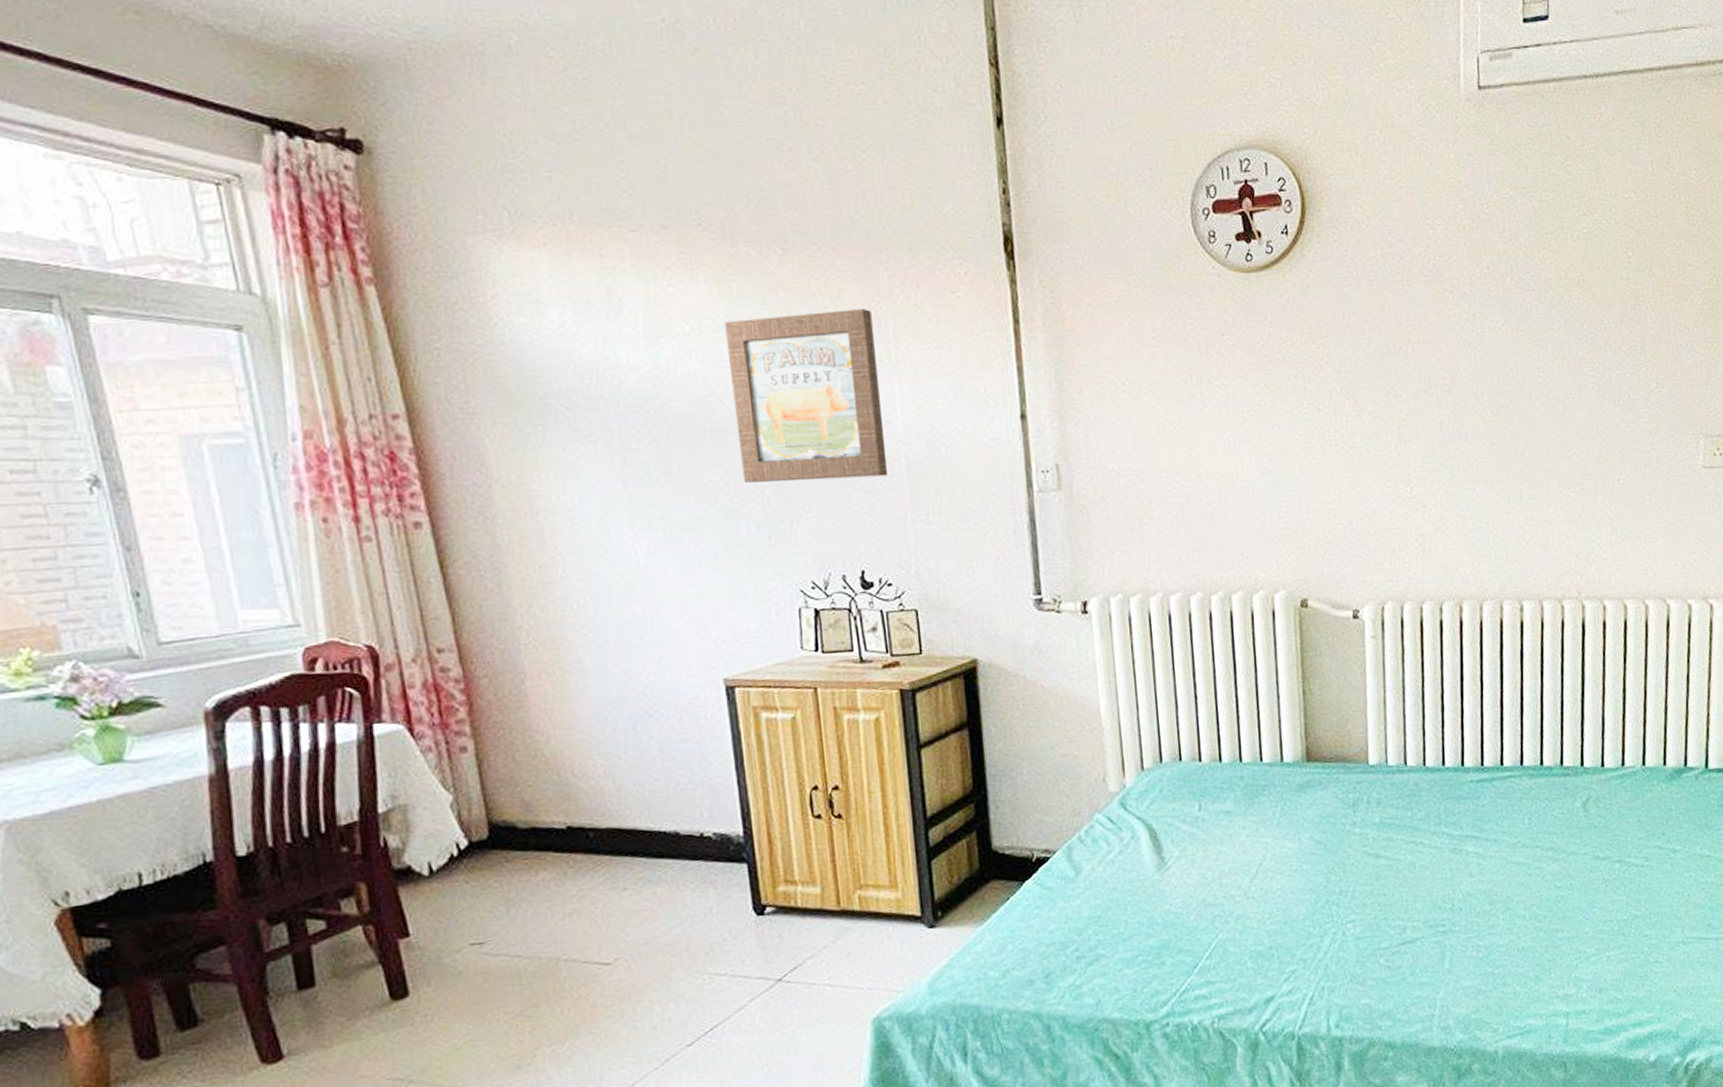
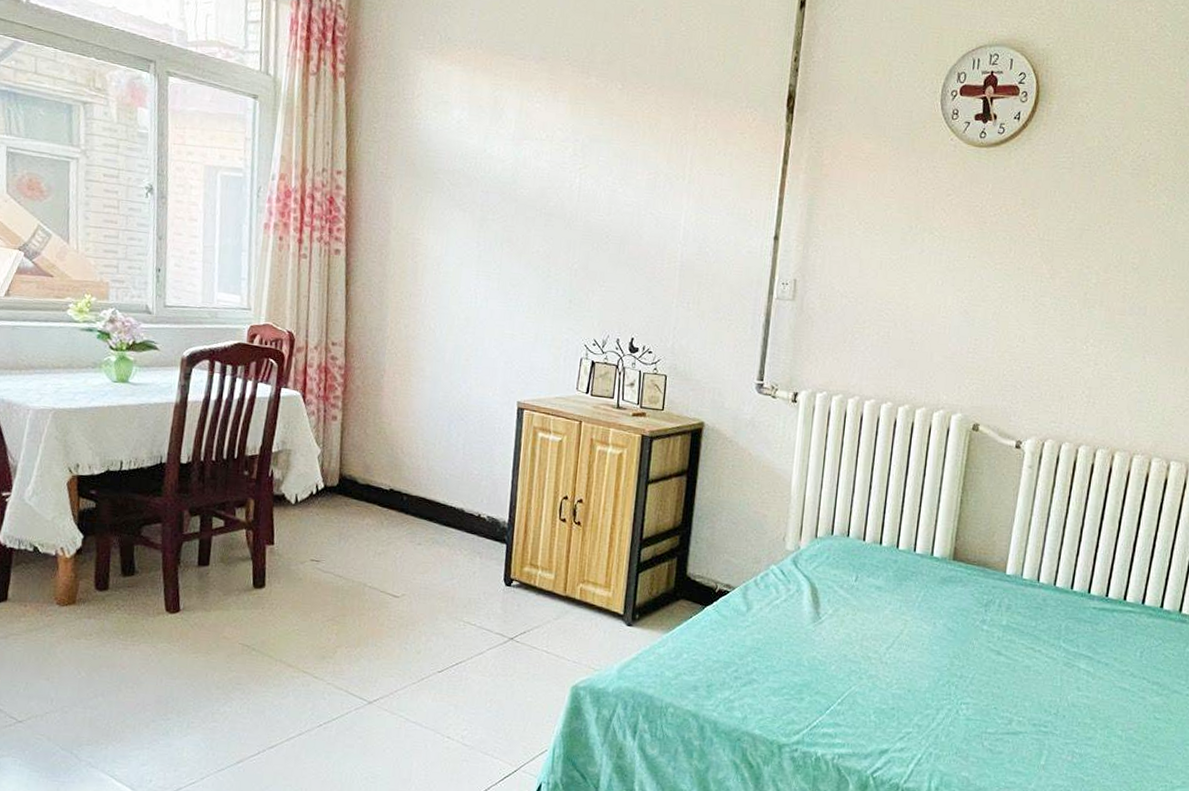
wall art: present [724,309,888,483] -> none [560,134,677,268]

